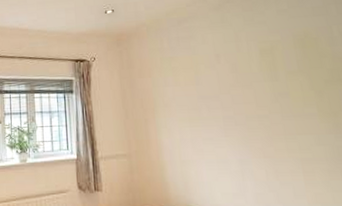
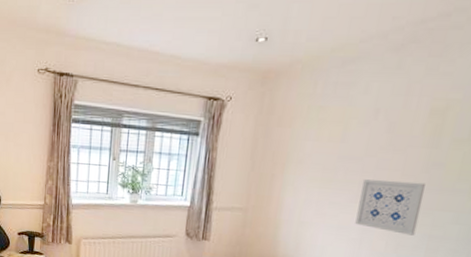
wall art: none [225,111,288,161] -> present [355,179,425,236]

